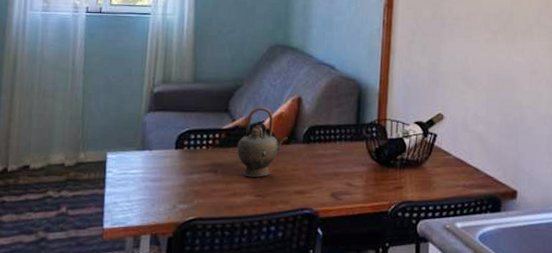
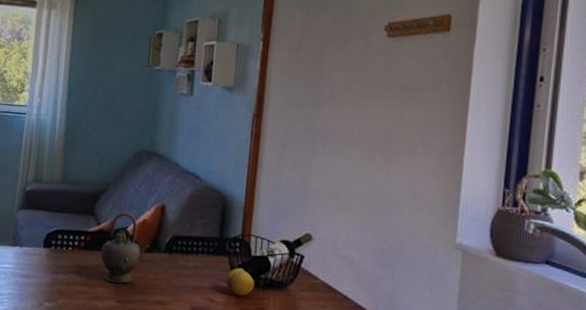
fruit: none [364,151,392,178] -> present [226,267,255,297]

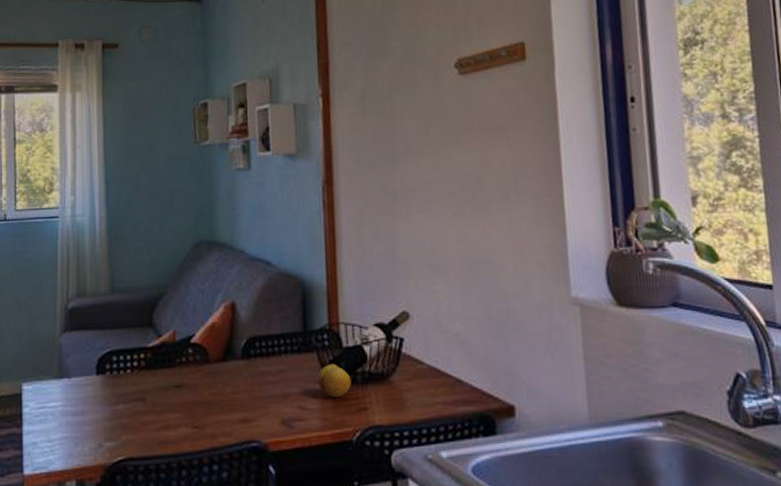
teapot: present [101,212,150,284] -> none [166,318,224,405]

